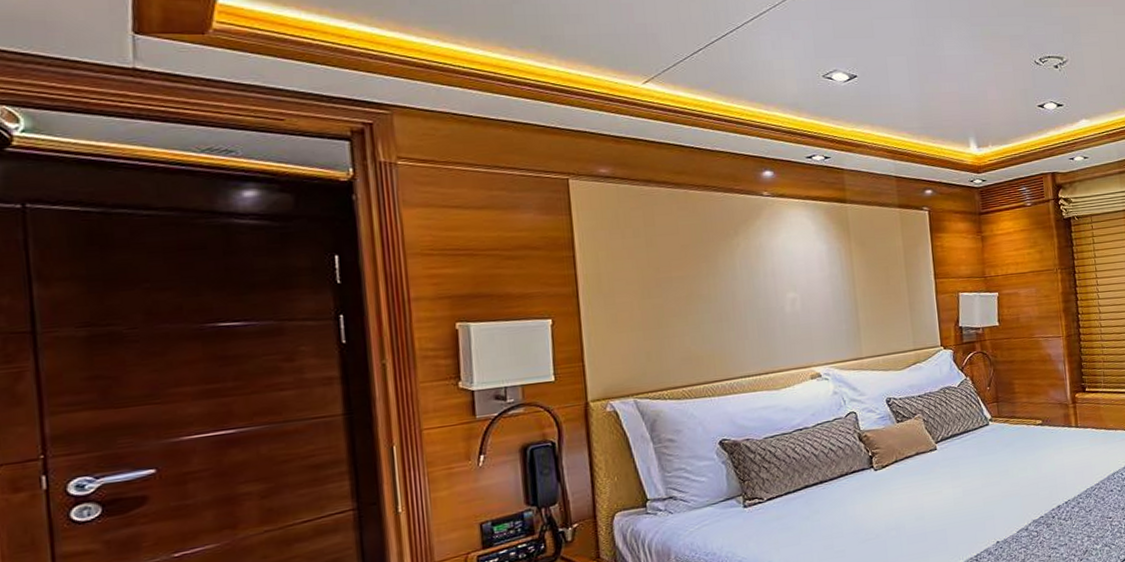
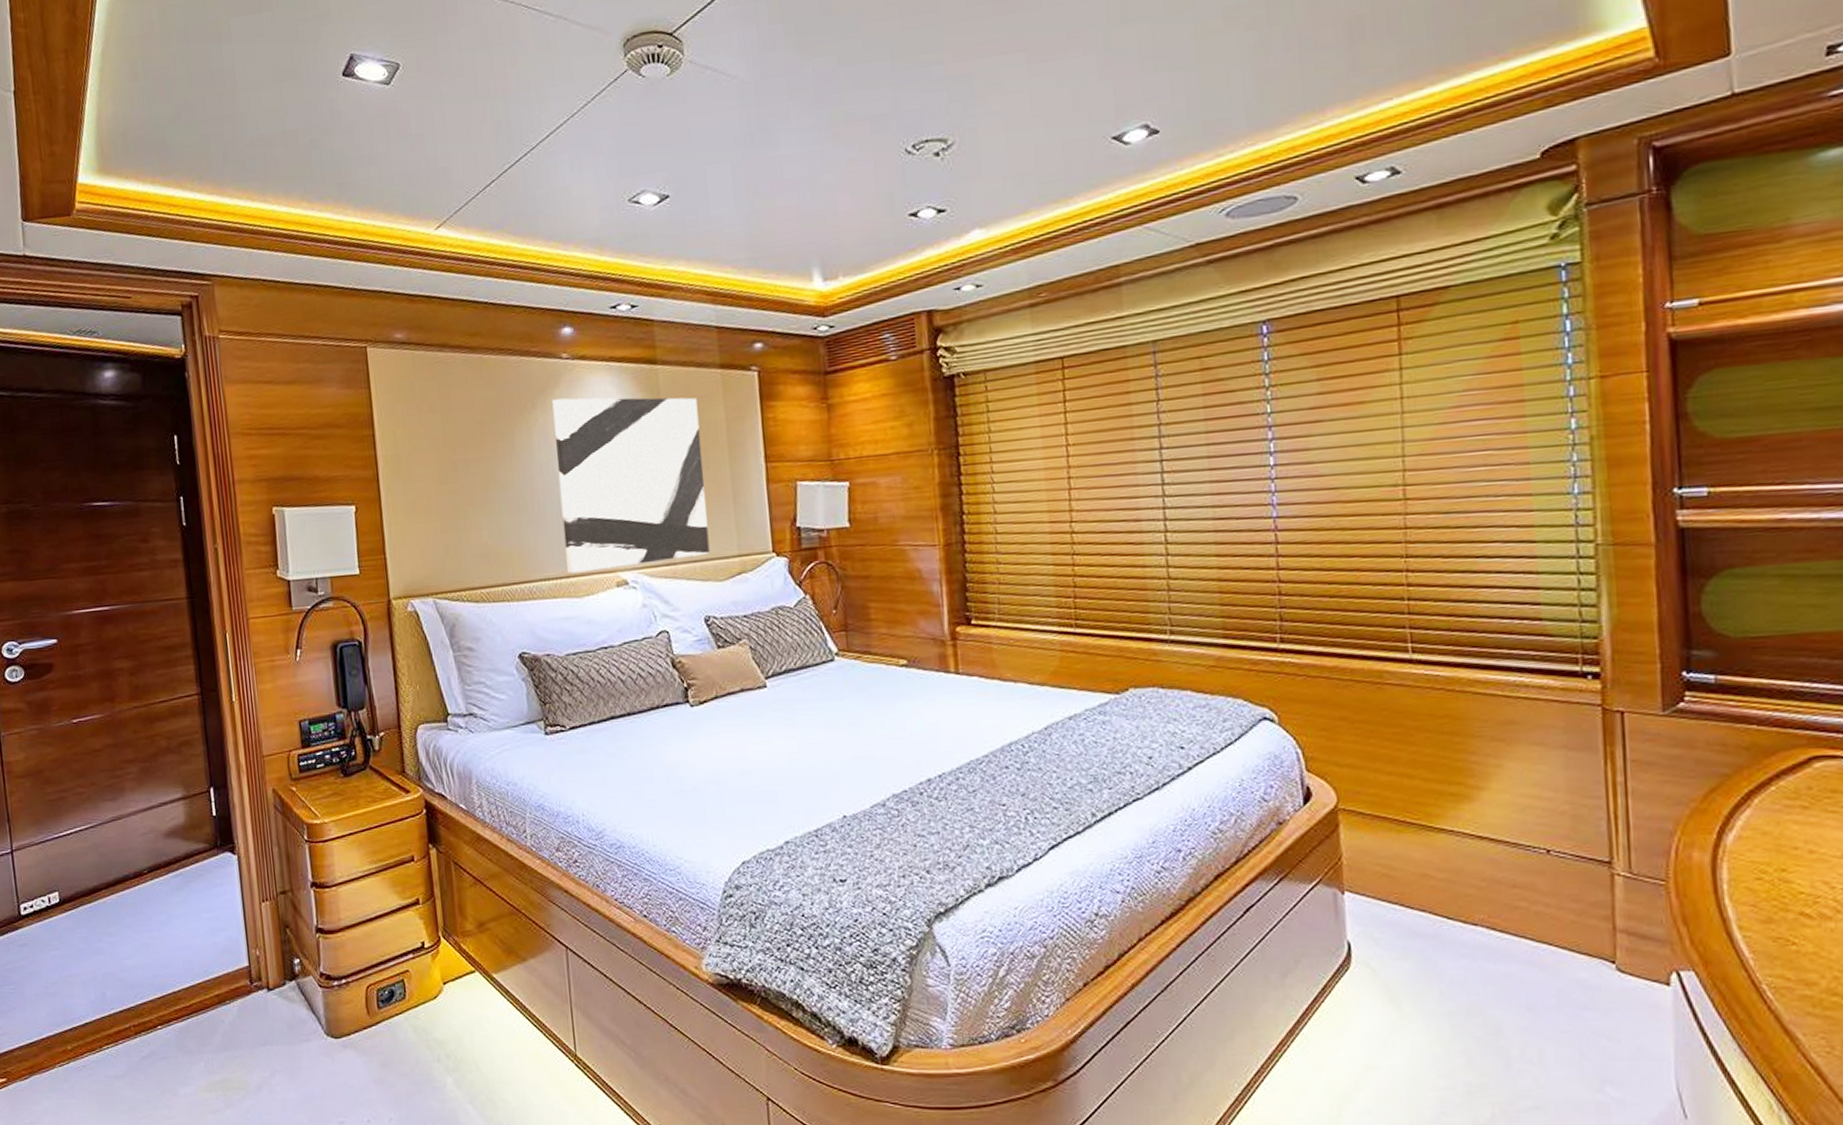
wall art: none [754,227,891,370] -> present [552,397,710,573]

